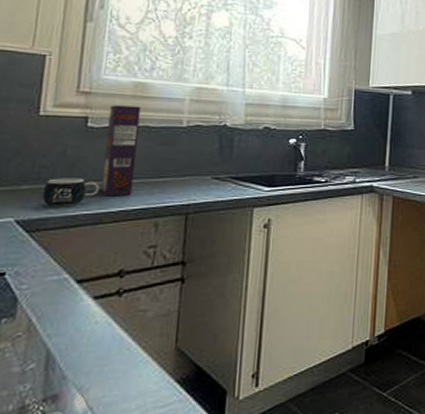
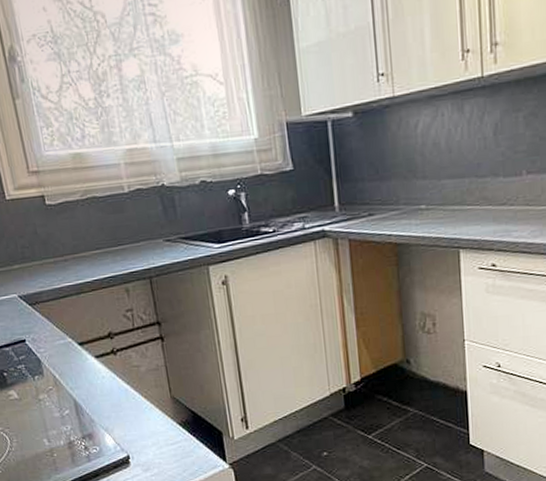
mug: present [42,178,100,207] -> none [30,253,73,282]
cereal box: present [101,105,141,196] -> none [58,178,100,268]

